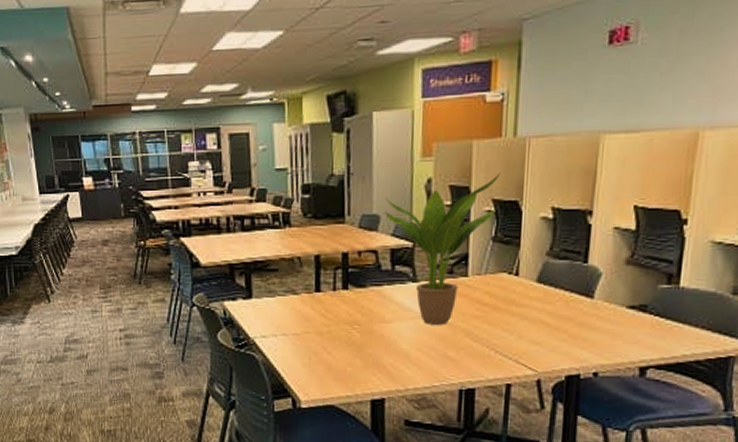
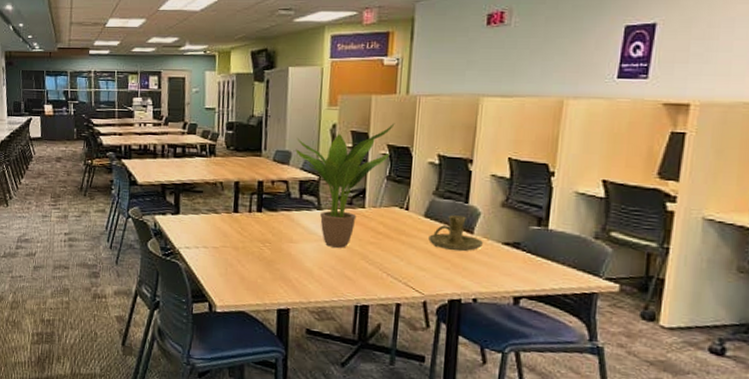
candle holder: none [542,278,605,320] -> present [428,215,483,252]

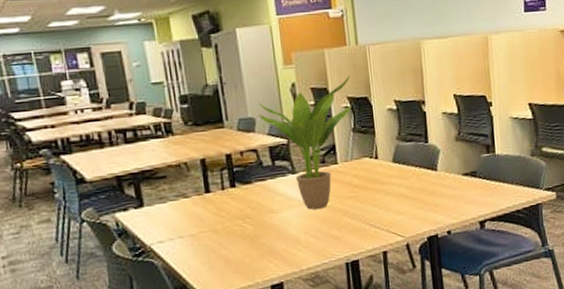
candle holder: present [428,215,483,252] -> none [400,155,447,190]

